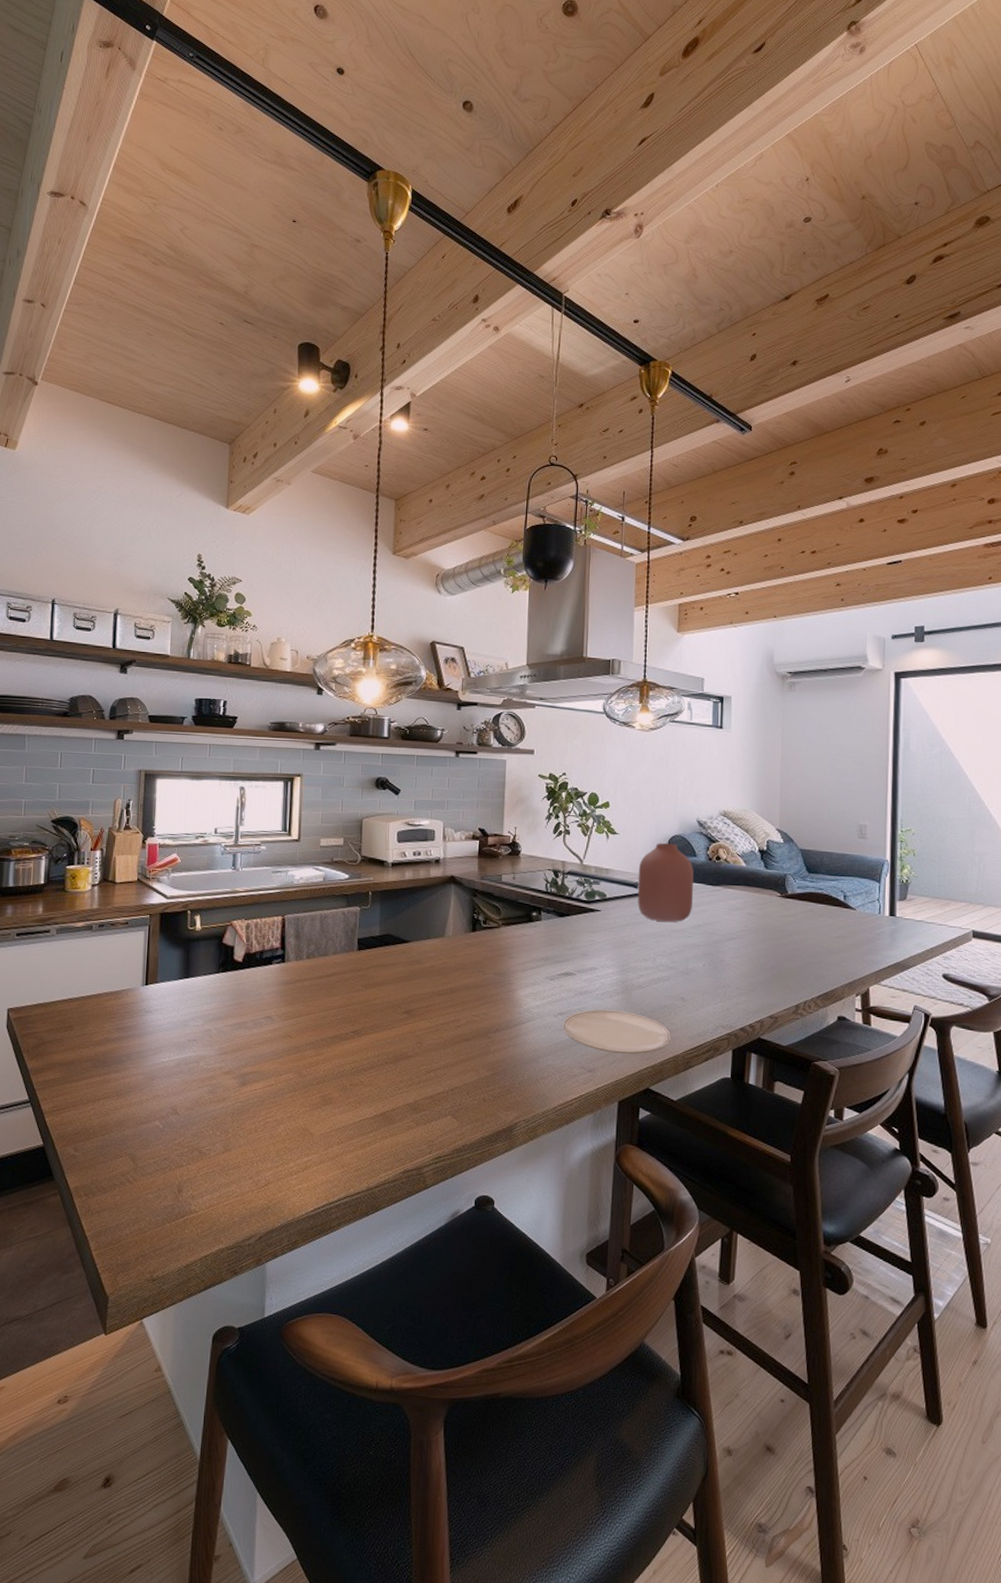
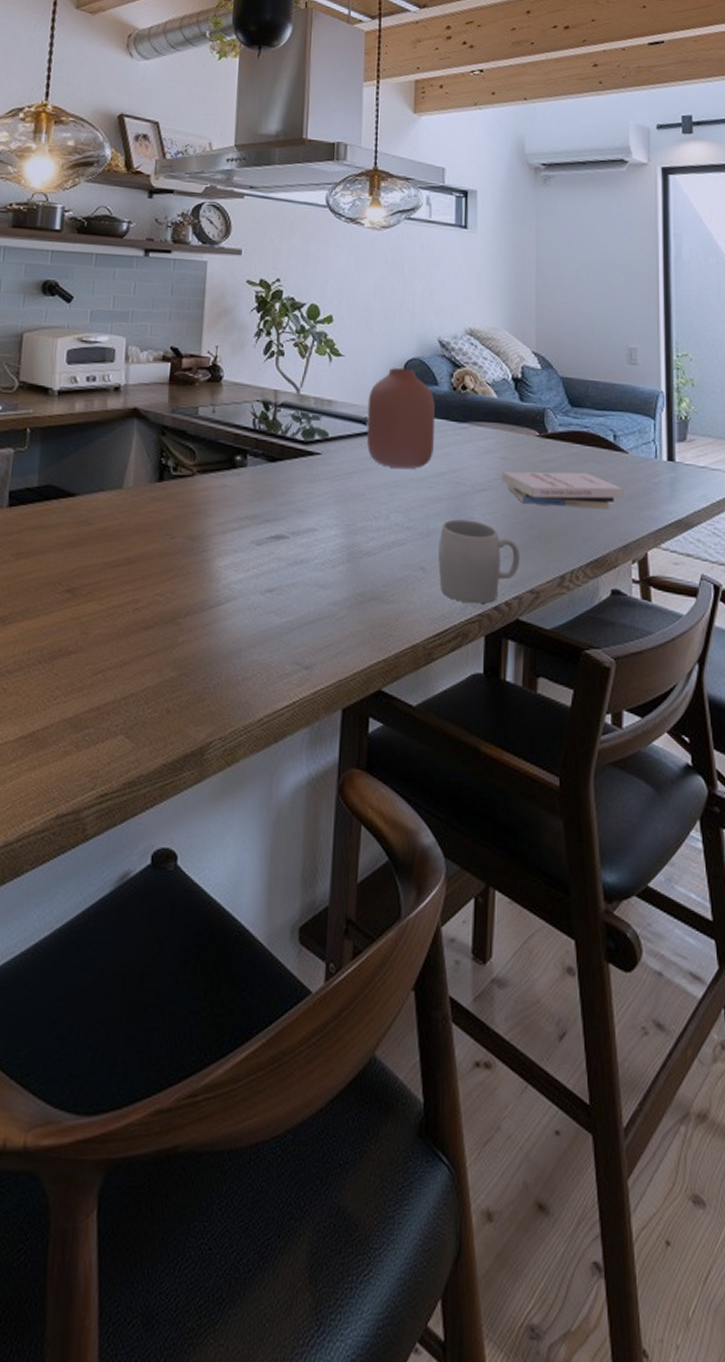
plate: present [562,1009,671,1055] -> none [271,584,408,644]
mug: none [695,961,763,1026] -> present [438,519,520,604]
books: none [748,924,851,954] -> present [501,471,623,510]

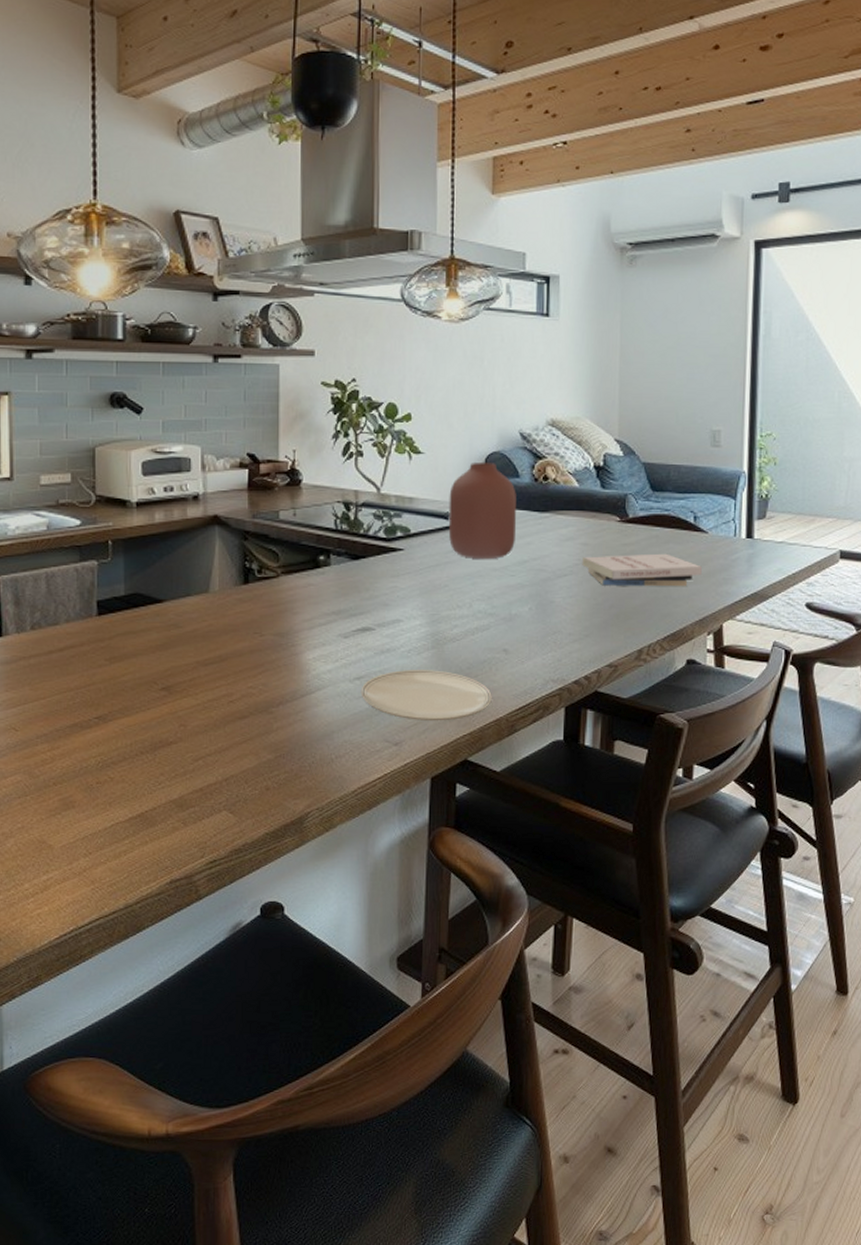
plate: none [271,584,408,644] -> present [360,670,492,722]
mug: present [438,519,520,604] -> none [520,604,600,680]

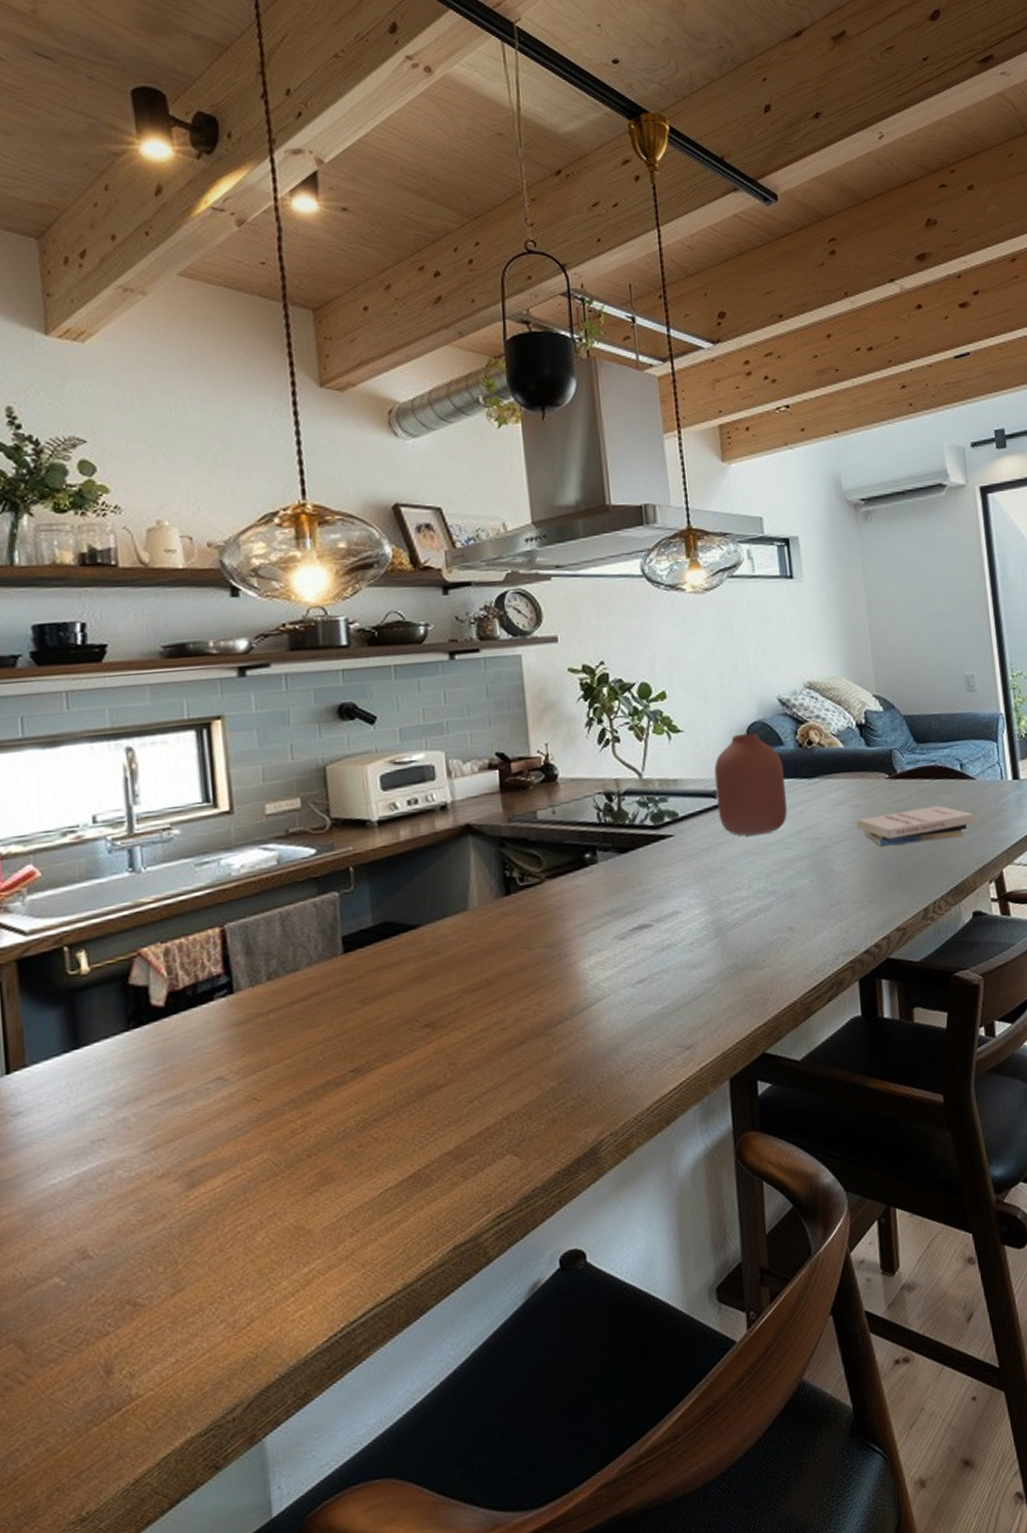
plate: present [360,670,492,722] -> none [644,960,784,1019]

